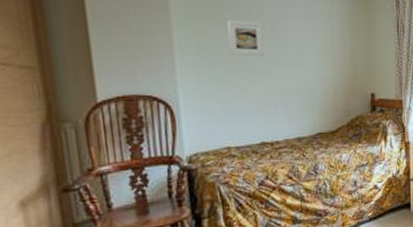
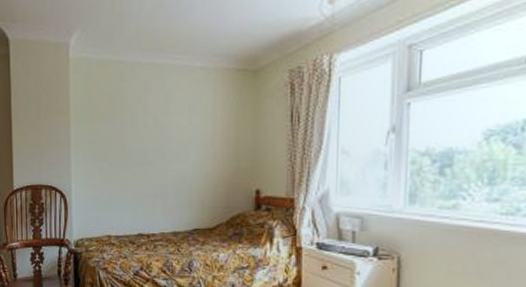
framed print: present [227,20,264,57] -> none [115,118,146,151]

